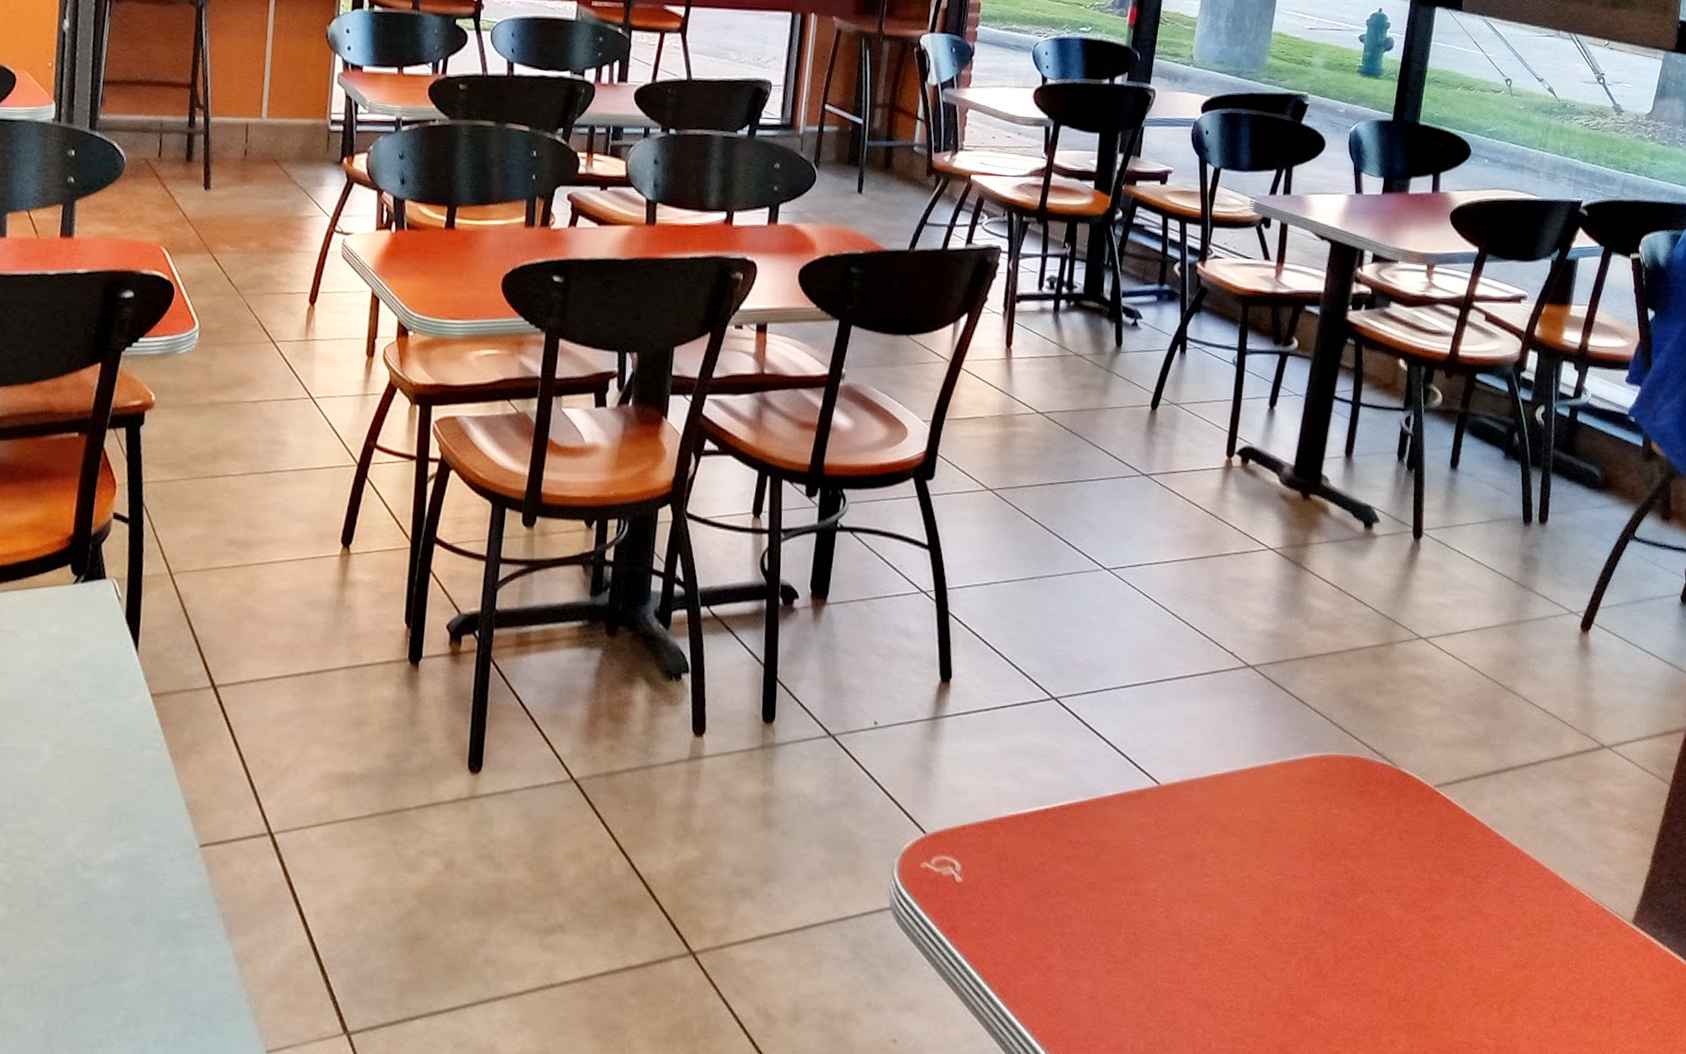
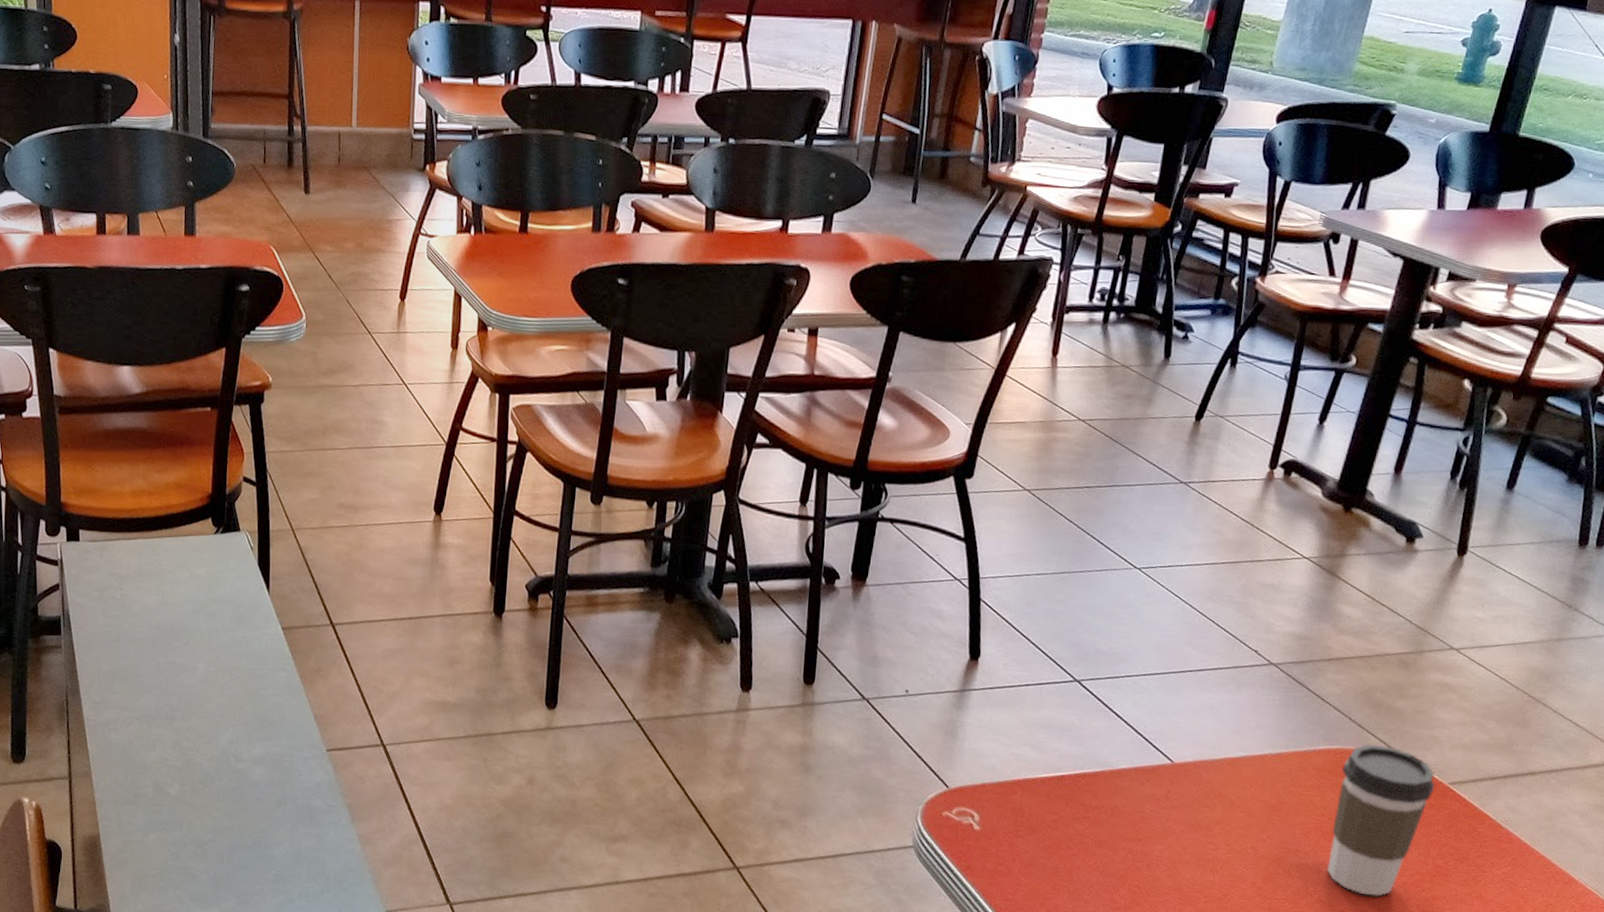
coffee cup: none [1326,748,1422,921] -> present [1327,744,1436,896]

